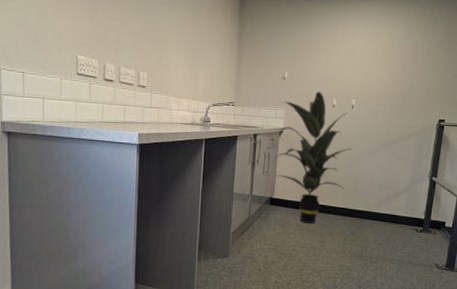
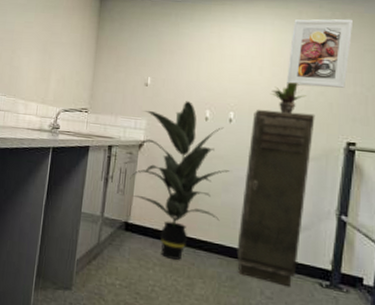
storage cabinet: none [357,96,417,234] -> present [236,109,315,286]
potted plant: none [383,72,411,98] -> present [270,82,306,113]
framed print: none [395,16,448,76] -> present [286,19,354,88]

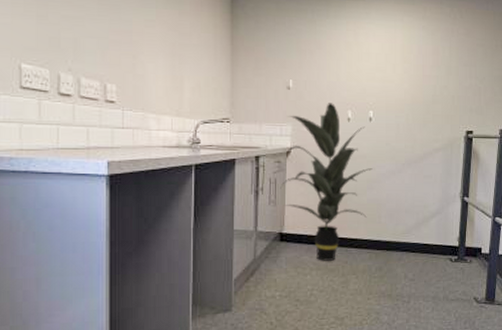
storage cabinet: present [236,109,315,286] -> none [383,106,441,266]
potted plant: present [270,82,306,113] -> none [403,78,433,108]
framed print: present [286,19,354,88] -> none [416,15,468,82]

